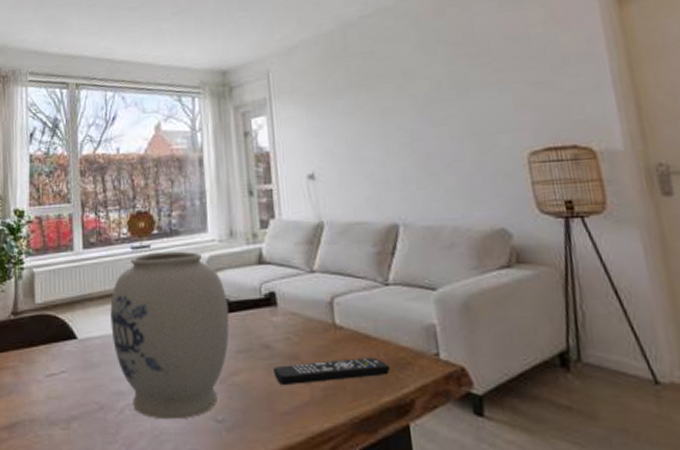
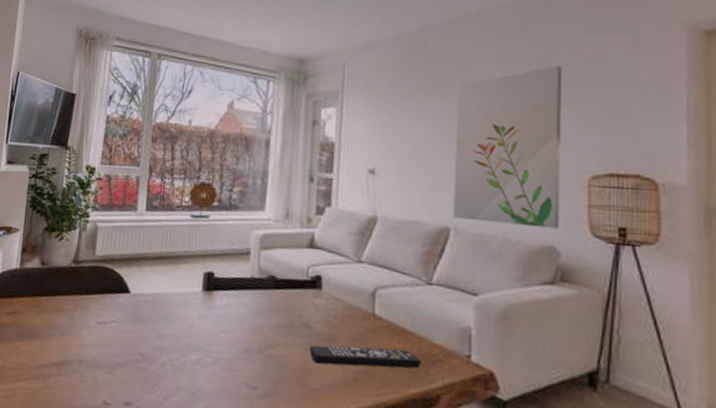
vase: present [110,251,230,420] -> none [162,223,276,381]
wall art: none [385,46,507,214] -> present [453,66,562,229]

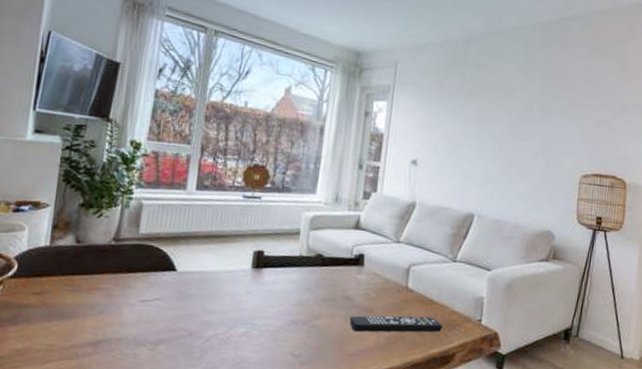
wall art: present [453,66,562,229] -> none [477,82,570,217]

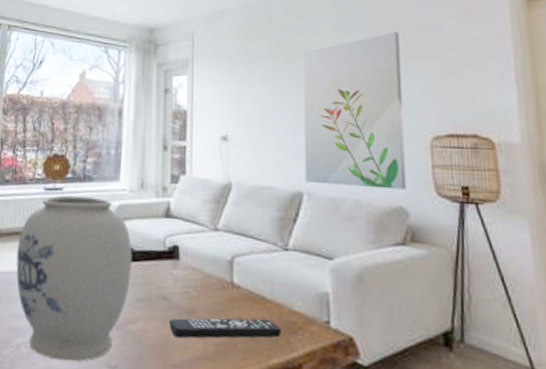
vase: none [211,204,323,351] -> present [16,195,133,362]
wall art: none [477,82,570,217] -> present [303,32,406,190]

